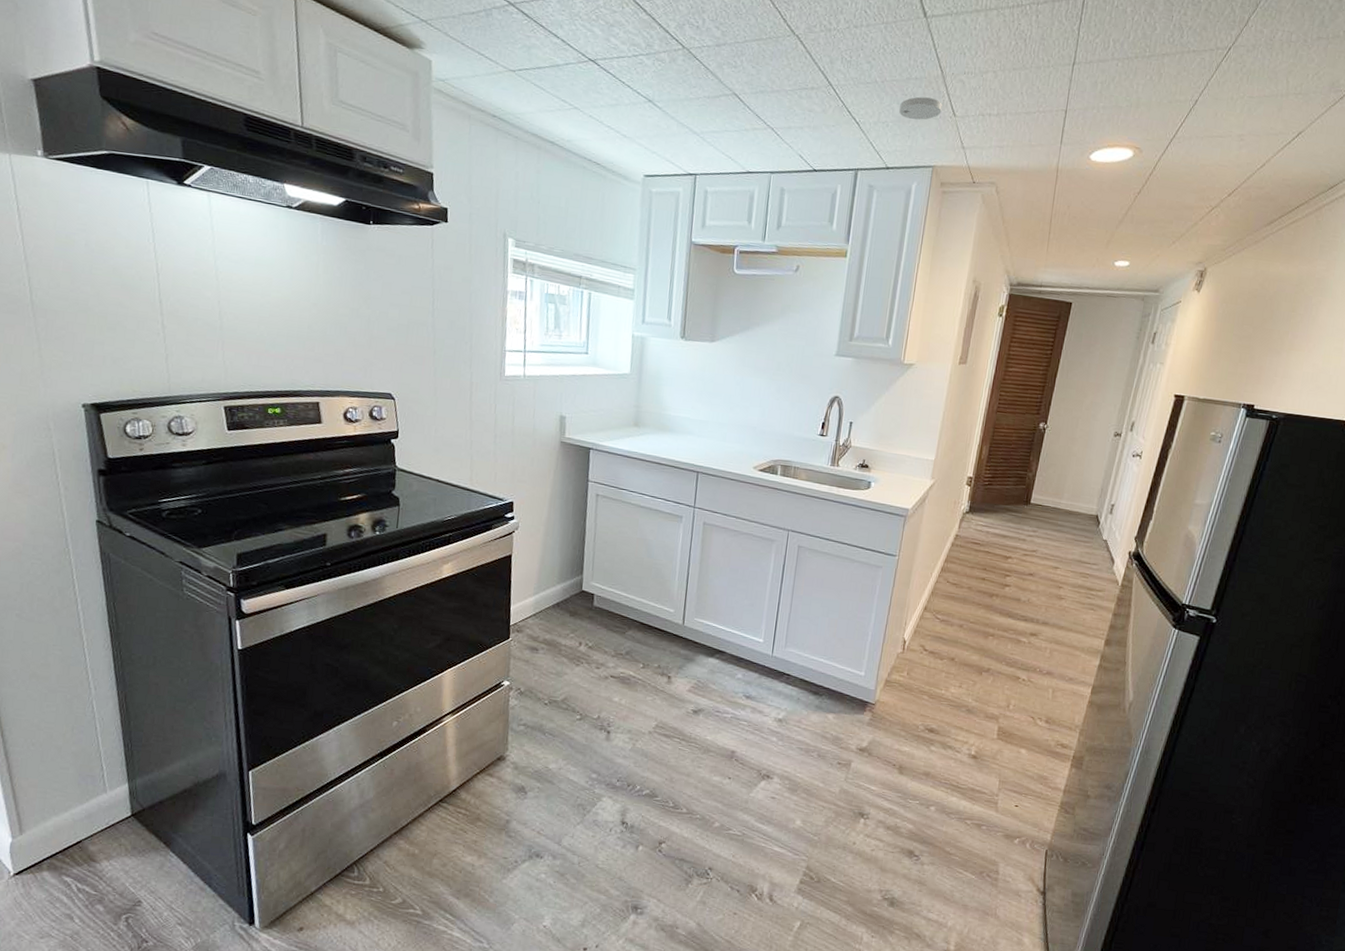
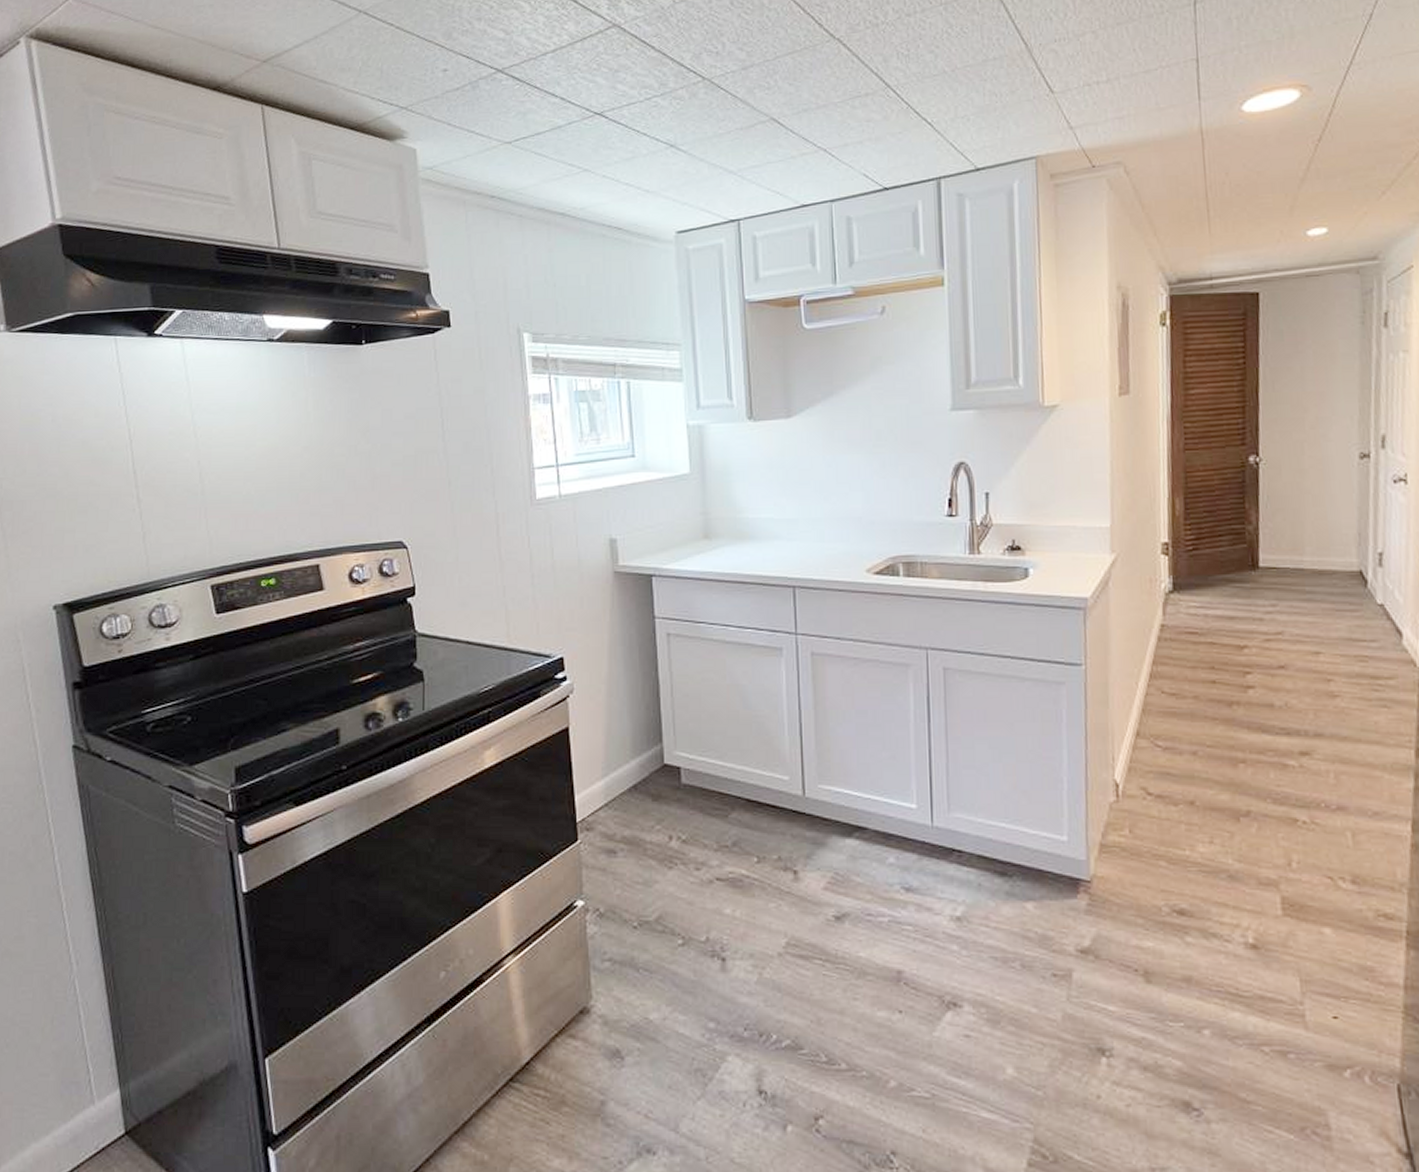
smoke detector: present [899,96,942,120] -> none [980,77,1034,107]

